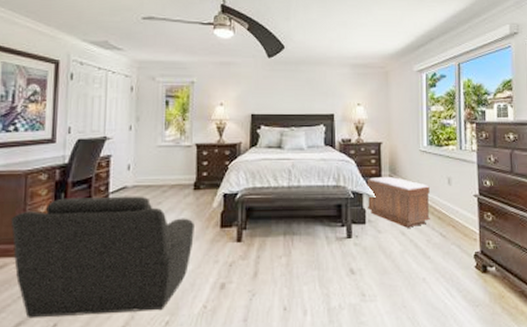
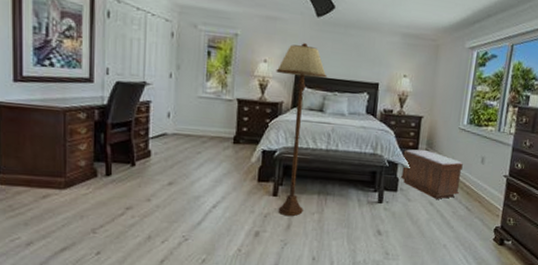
armchair: present [10,196,194,319] -> none [51,138,233,250]
floor lamp: none [232,84,282,263] -> present [276,43,327,217]

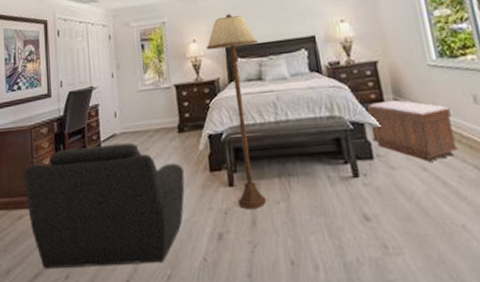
armchair: none [51,138,233,250] -> present [22,142,185,270]

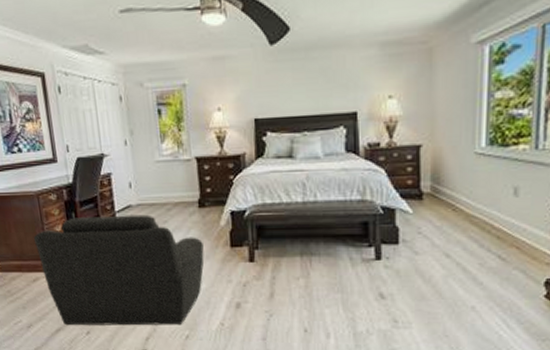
floor lamp: present [206,14,266,210] -> none [232,80,292,284]
bench: present [366,99,458,162] -> none [400,187,487,249]

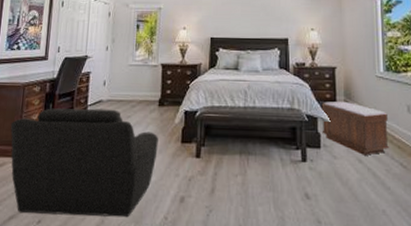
bench: none [400,187,487,249] -> present [321,101,389,155]

